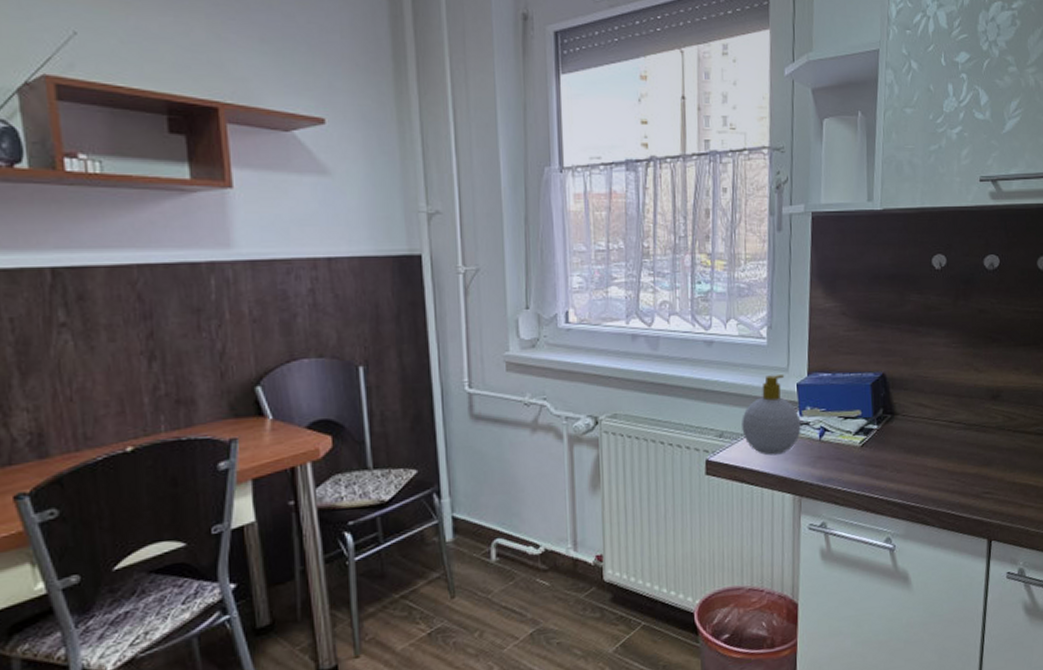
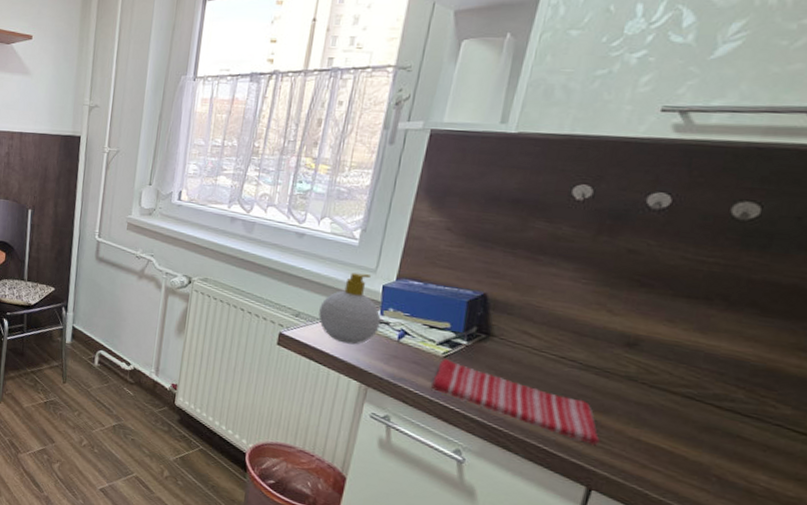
dish towel: none [856,448,990,498] -> present [431,359,600,445]

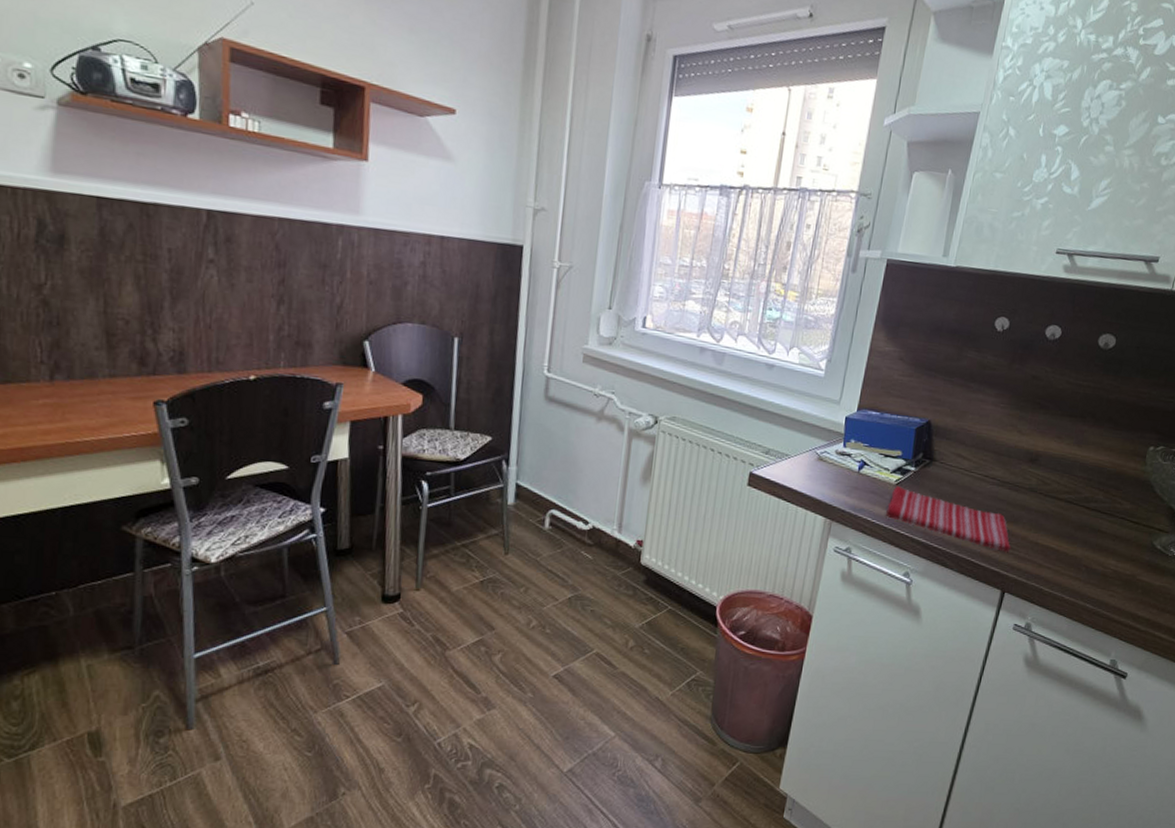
soap bottle: present [318,272,381,345] -> none [787,405,844,479]

